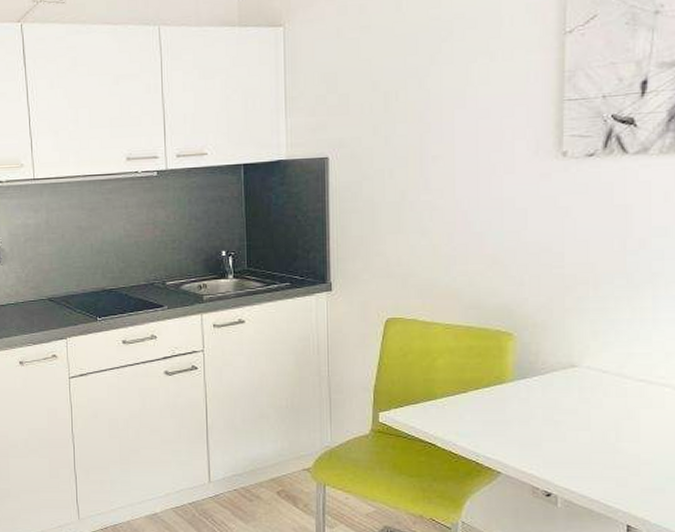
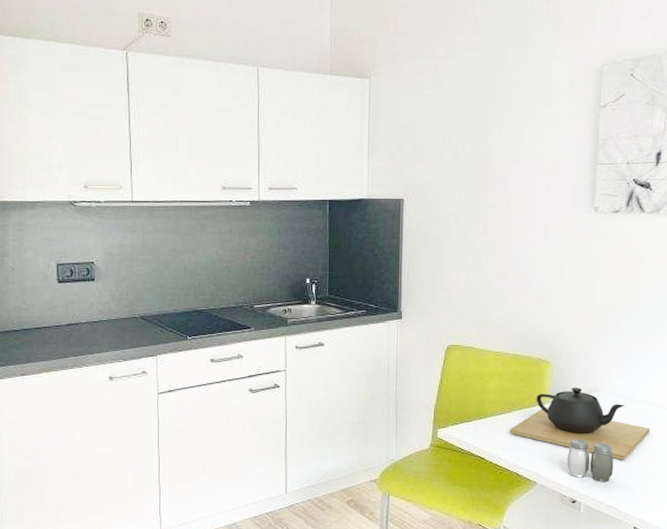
teapot: none [464,363,645,447] -> present [509,387,650,460]
salt and pepper shaker: none [538,423,599,472] -> present [566,439,614,481]

